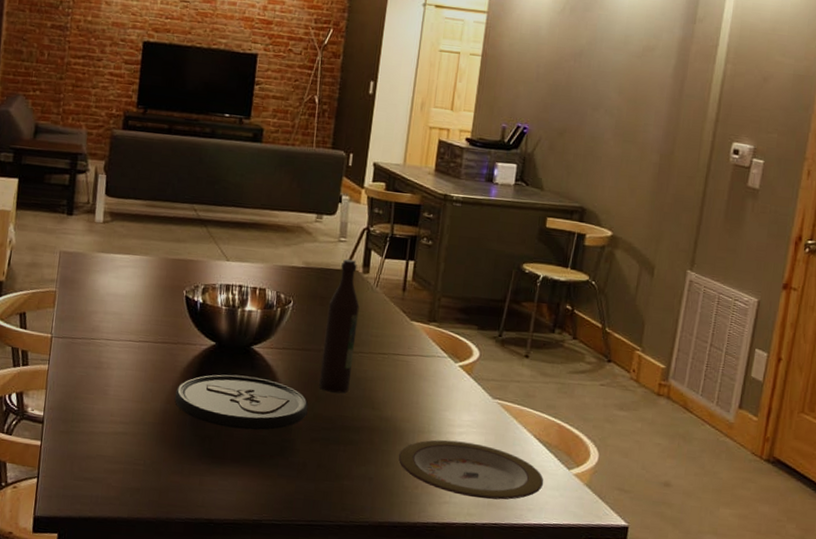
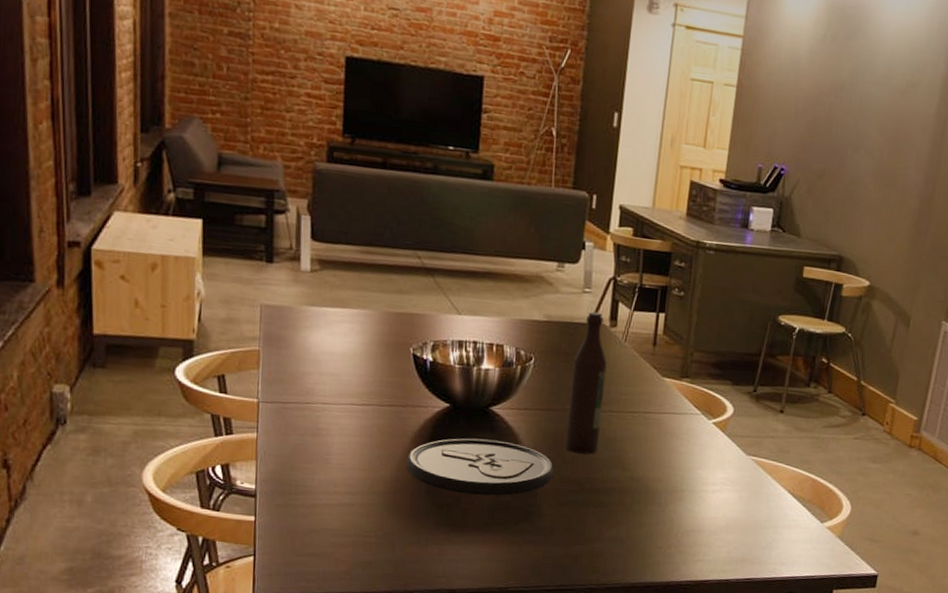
plate: present [398,439,544,500] -> none [650,498,798,556]

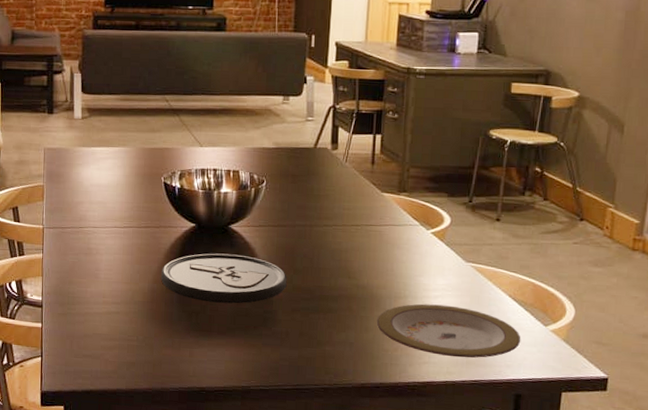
wine bottle: present [565,311,607,455] -> none [296,137,330,265]
plate: none [650,498,798,556] -> present [376,303,521,358]

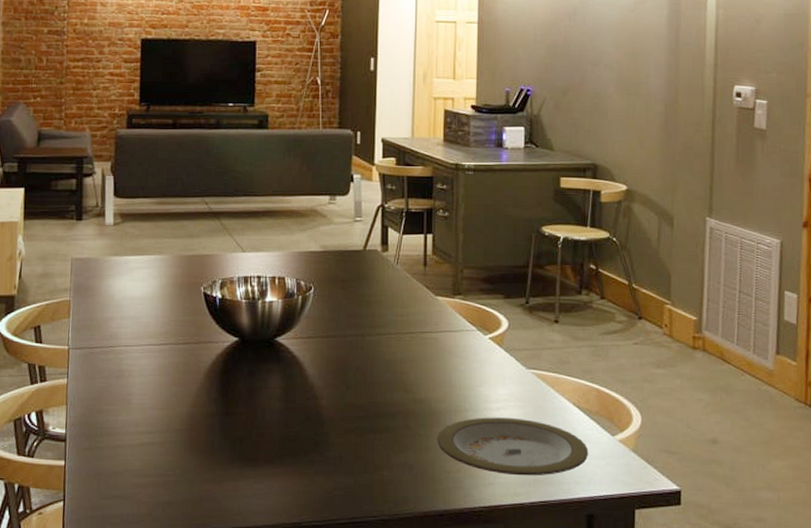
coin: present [161,253,287,304] -> none [201,370,339,427]

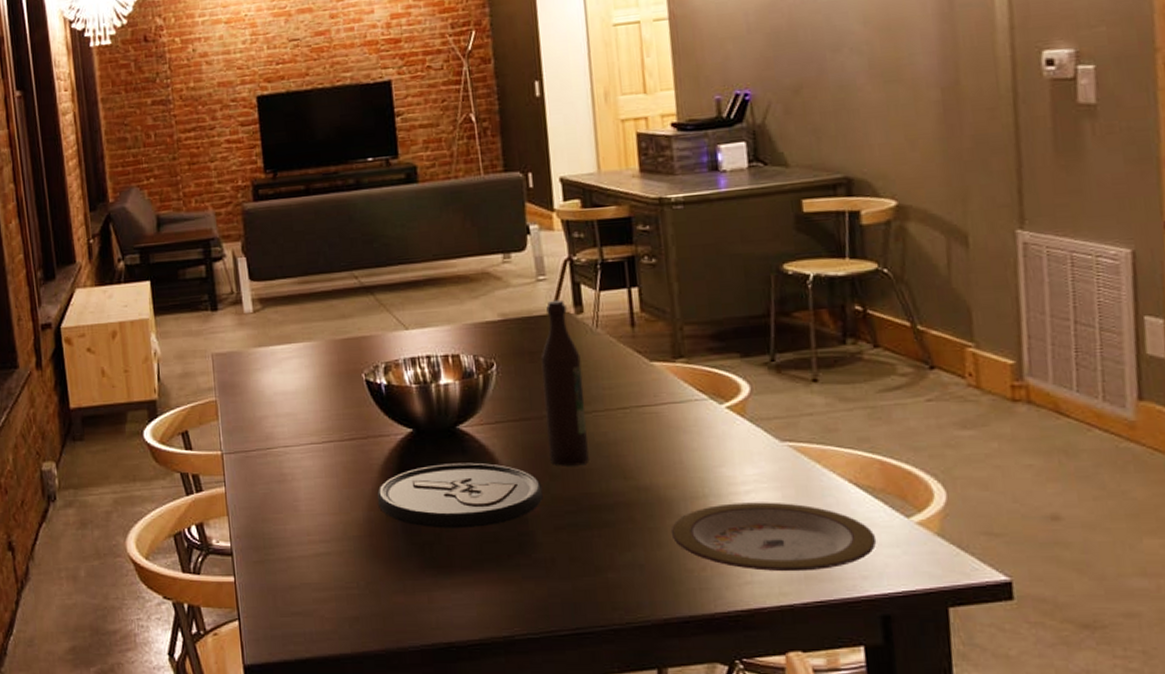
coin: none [201,370,339,427] -> present [377,462,543,529]
wine bottle: none [348,238,382,379] -> present [540,299,589,466]

